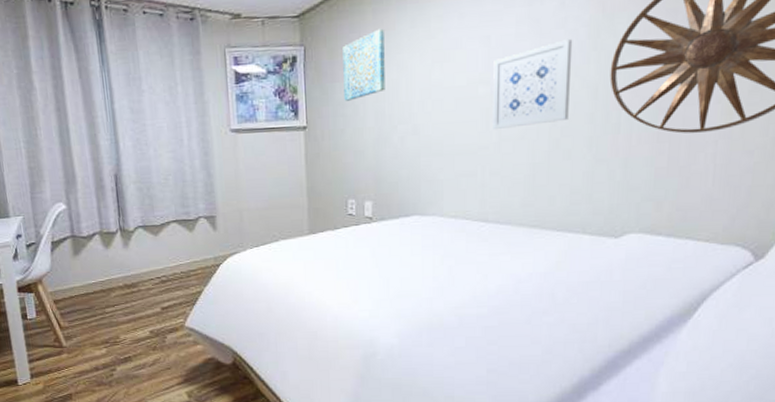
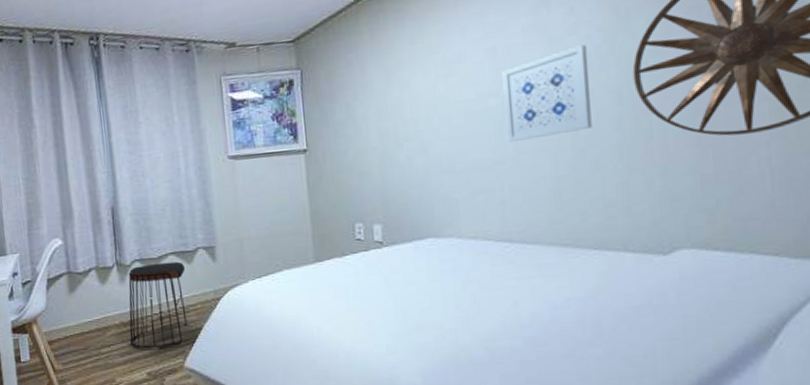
stool: none [132,229,188,309] -> present [128,261,187,348]
wall art: present [342,28,385,101] -> none [340,47,388,122]

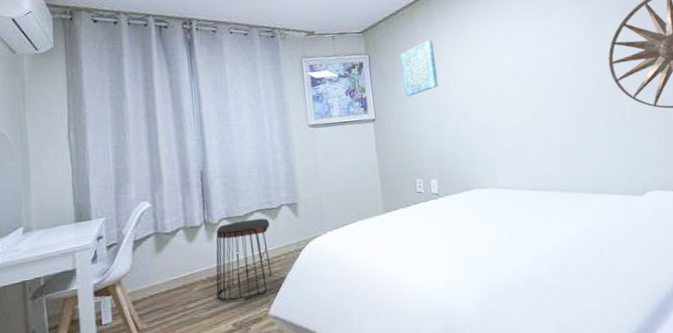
wall art: none [340,47,388,122] -> present [400,39,438,97]
wall art: present [502,45,592,142] -> none [521,43,585,113]

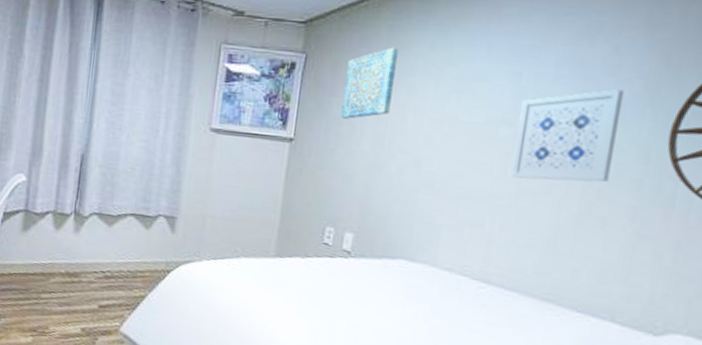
stool: present [216,218,272,301] -> none [71,219,142,308]
wall art: none [521,43,585,113] -> present [511,89,625,182]

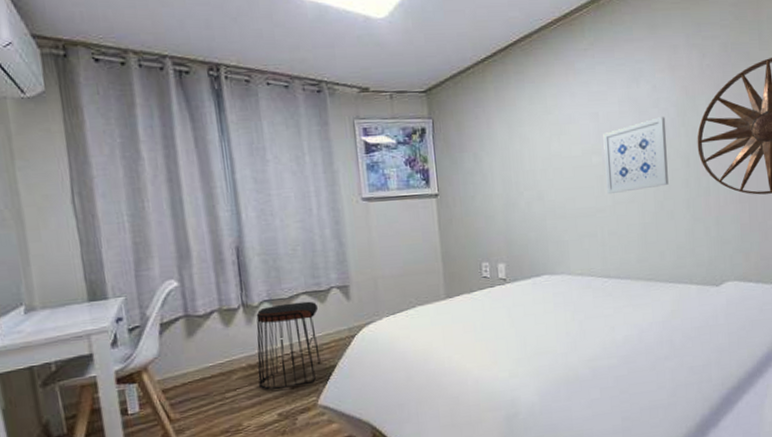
stool: none [71,219,142,308] -> present [256,301,321,390]
wall art: present [340,47,398,119] -> none [469,104,510,170]

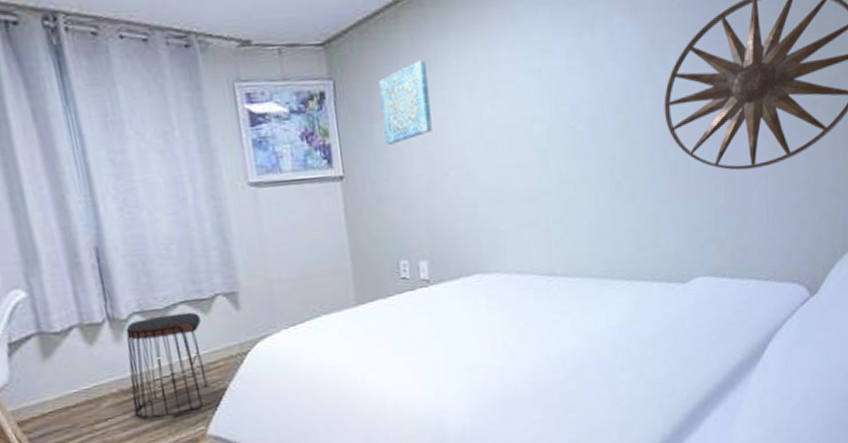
wall art: none [469,104,510,170] -> present [379,59,432,145]
wall art: present [603,117,669,194] -> none [547,73,628,172]

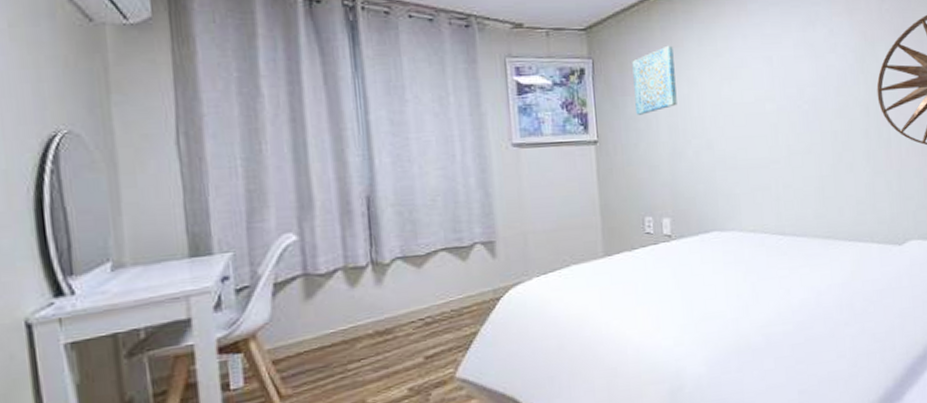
stool: present [125,312,208,419] -> none [386,258,460,361]

